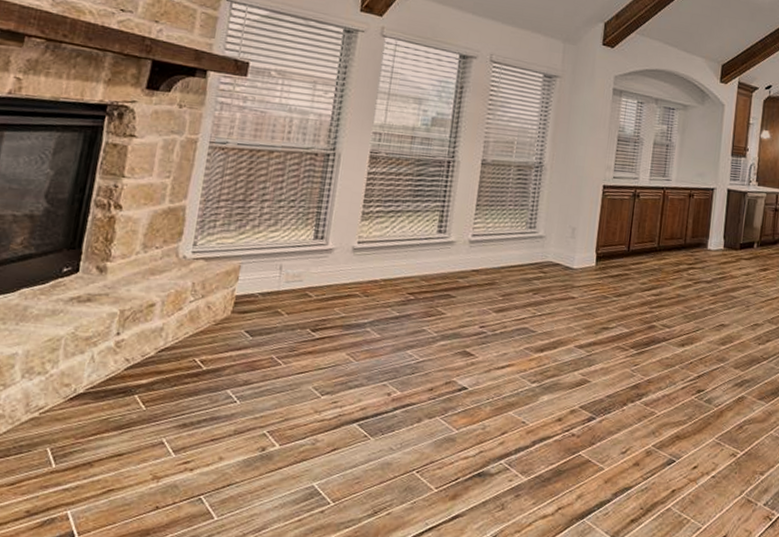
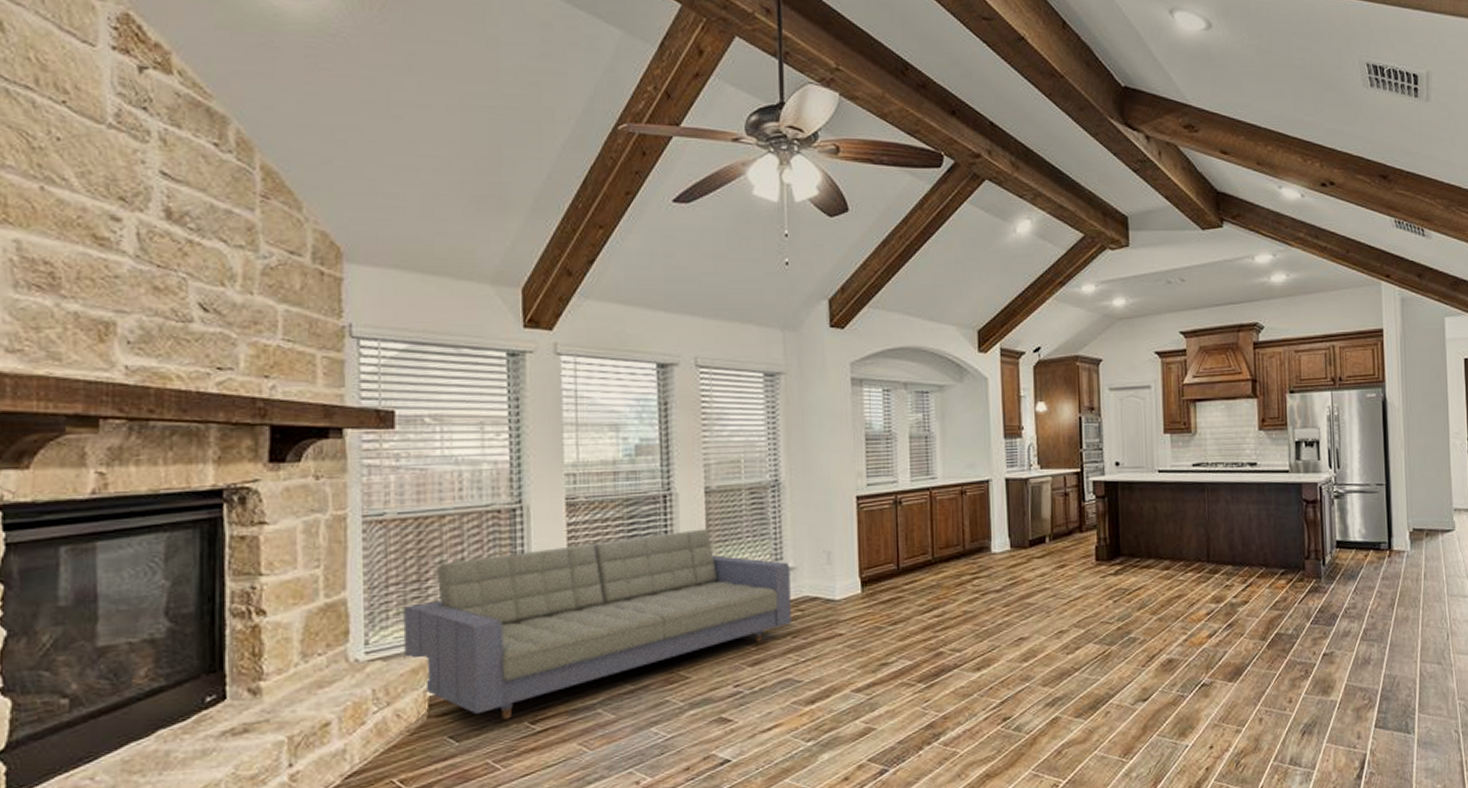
sofa: none [221,189,541,324] -> present [403,529,791,719]

